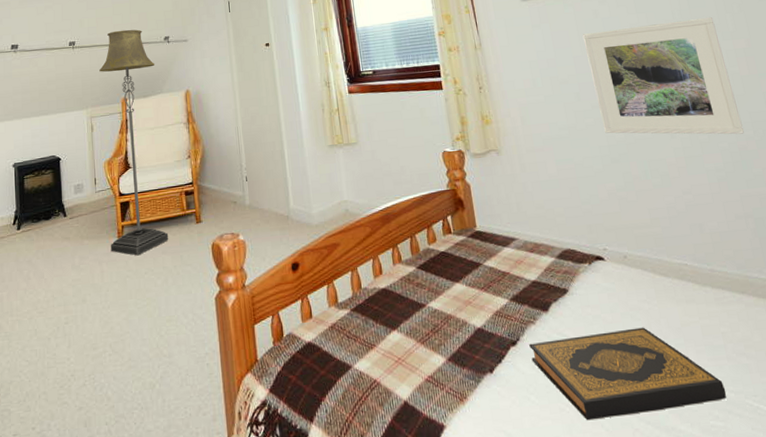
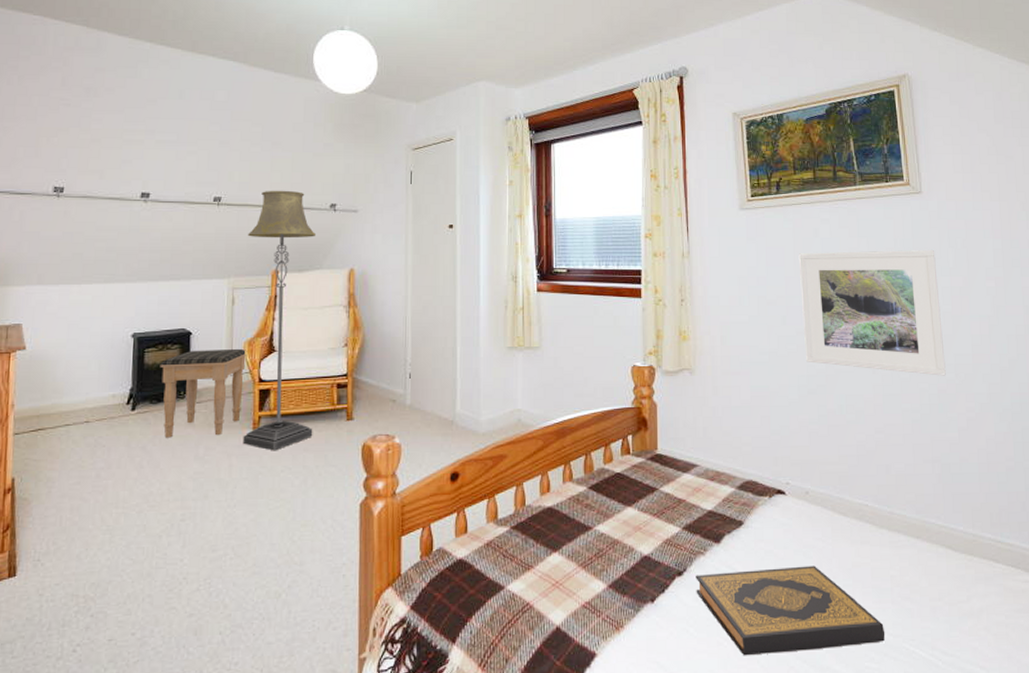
footstool: none [37,168,108,251] -> present [160,348,247,438]

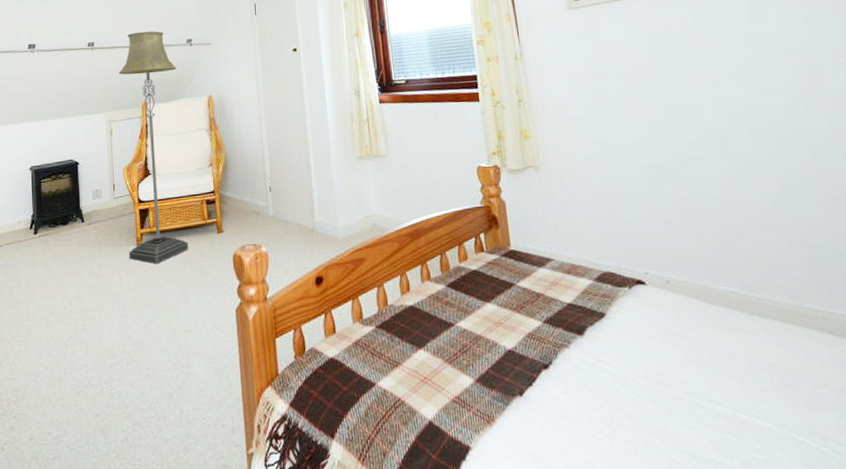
footstool: present [160,348,247,438] -> none [54,174,127,257]
hardback book: present [696,565,886,656] -> none [562,355,770,448]
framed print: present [798,249,946,376] -> none [632,30,804,157]

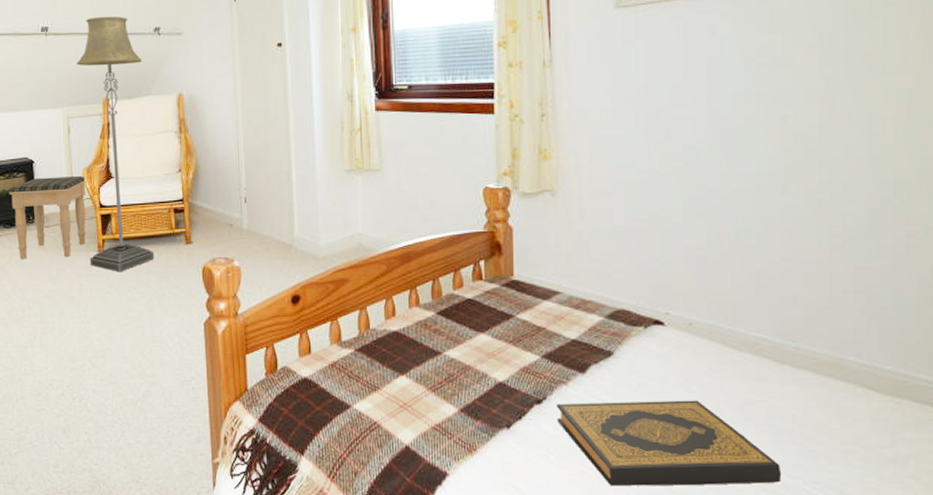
footstool: none [54,174,127,257] -> present [8,175,87,259]
hardback book: none [562,355,770,448] -> present [557,400,782,486]

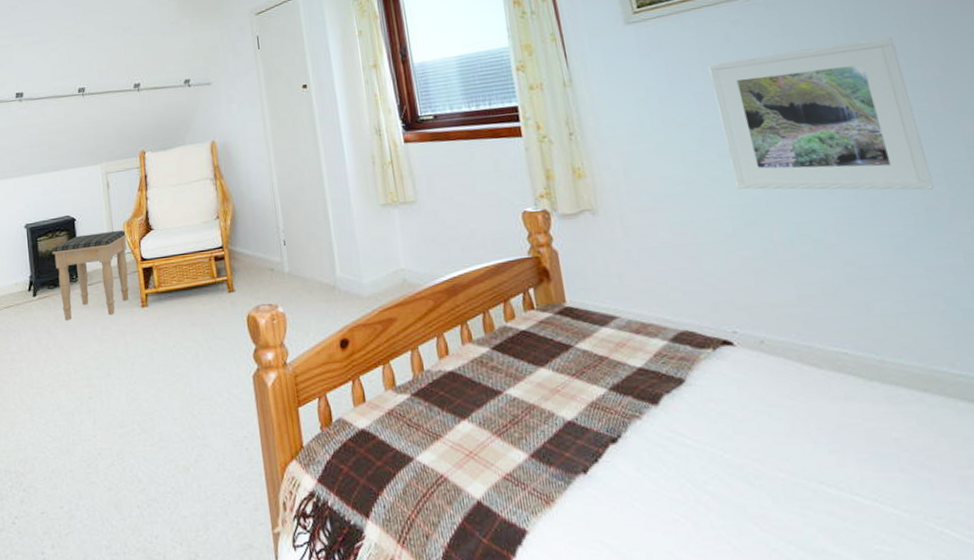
floor lamp: present [77,16,155,272] -> none [113,72,198,327]
hardback book: present [557,400,782,486] -> none [633,428,898,535]
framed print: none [689,43,881,195] -> present [707,36,934,190]

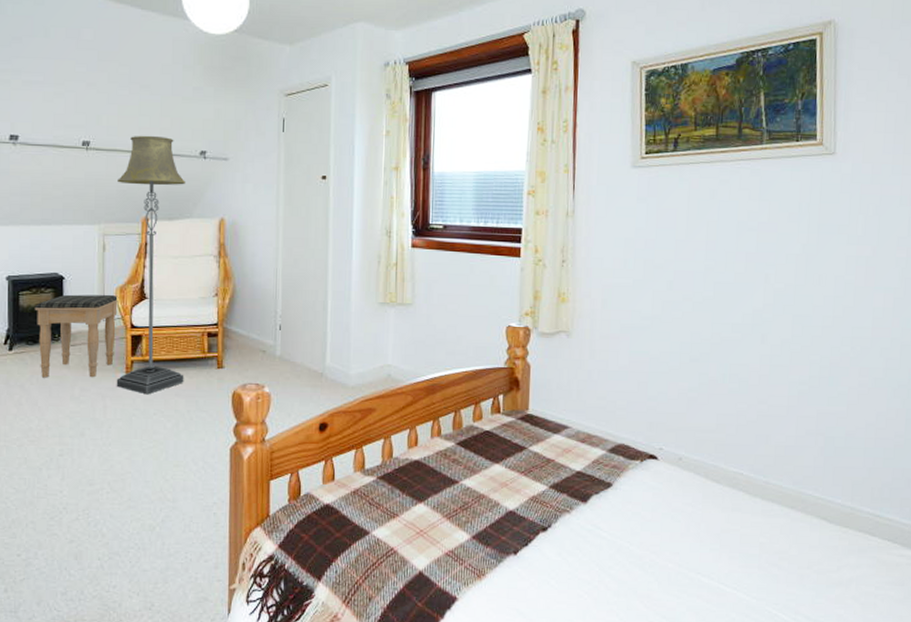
floor lamp: none [113,72,198,327] -> present [116,135,186,395]
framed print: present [707,36,934,190] -> none [690,215,843,349]

